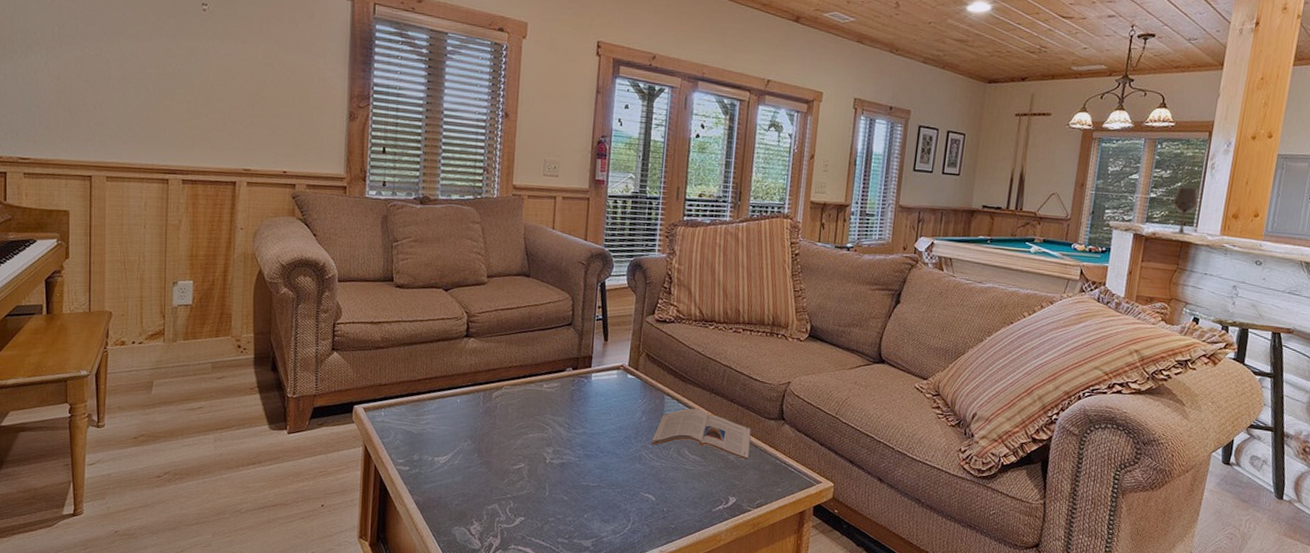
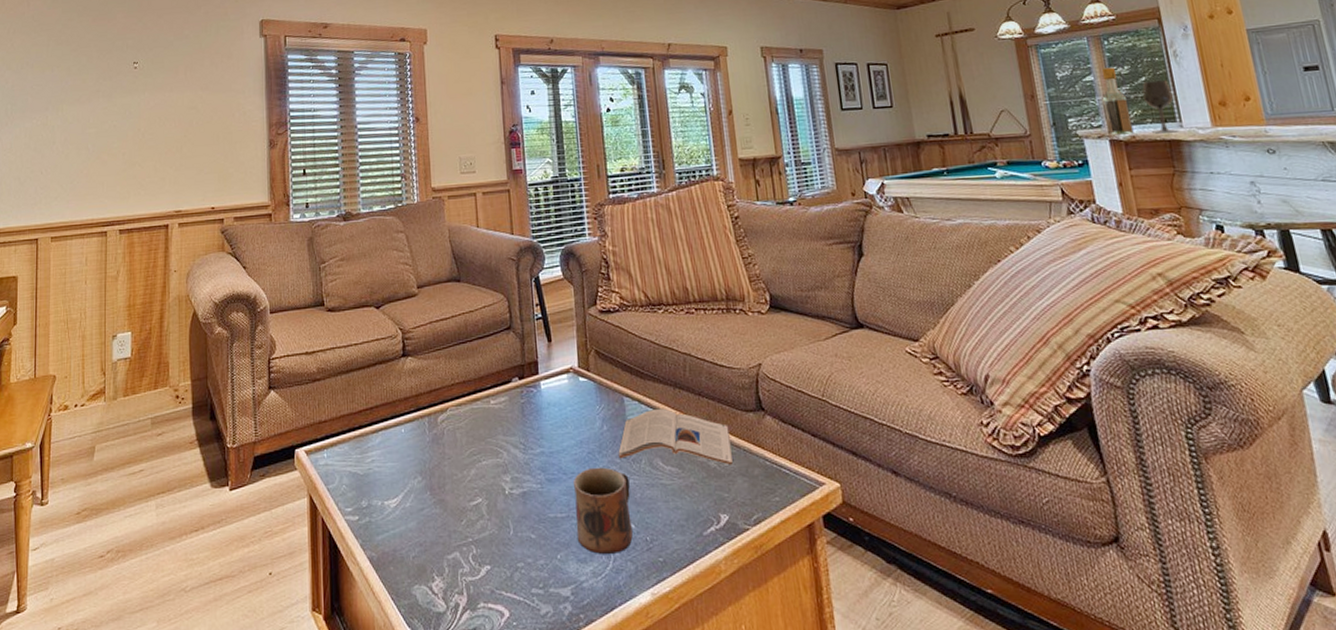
mug: none [604,449,657,518] -> present [573,467,633,554]
bottle: none [1134,169,1161,231] -> present [1101,67,1134,136]

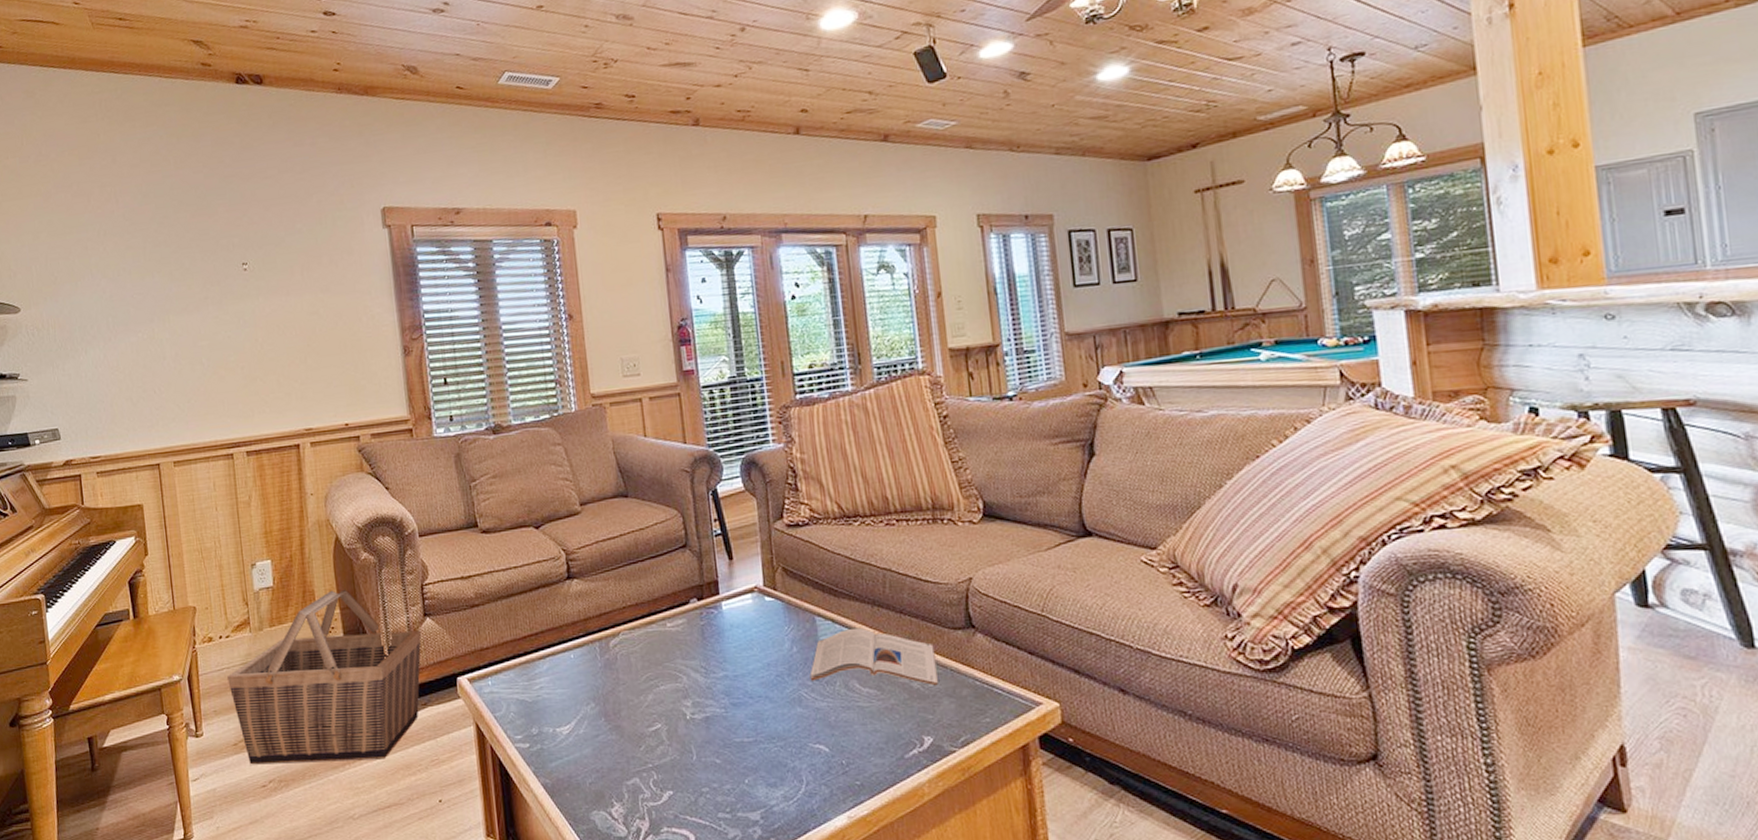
basket: none [78,361,265,535] -> present [227,589,422,765]
mug: present [573,467,633,554] -> none [760,690,827,778]
bottle: present [1101,67,1134,136] -> none [1398,221,1437,305]
wine glass: present [1142,80,1178,134] -> none [1452,235,1493,301]

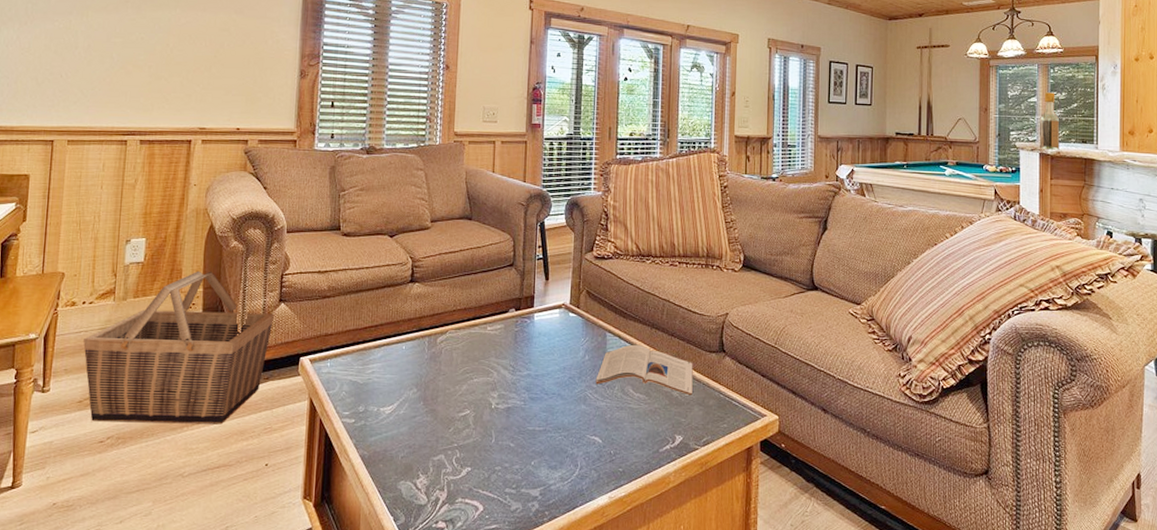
bottle: none [1398,221,1437,305] -> present [1039,92,1060,150]

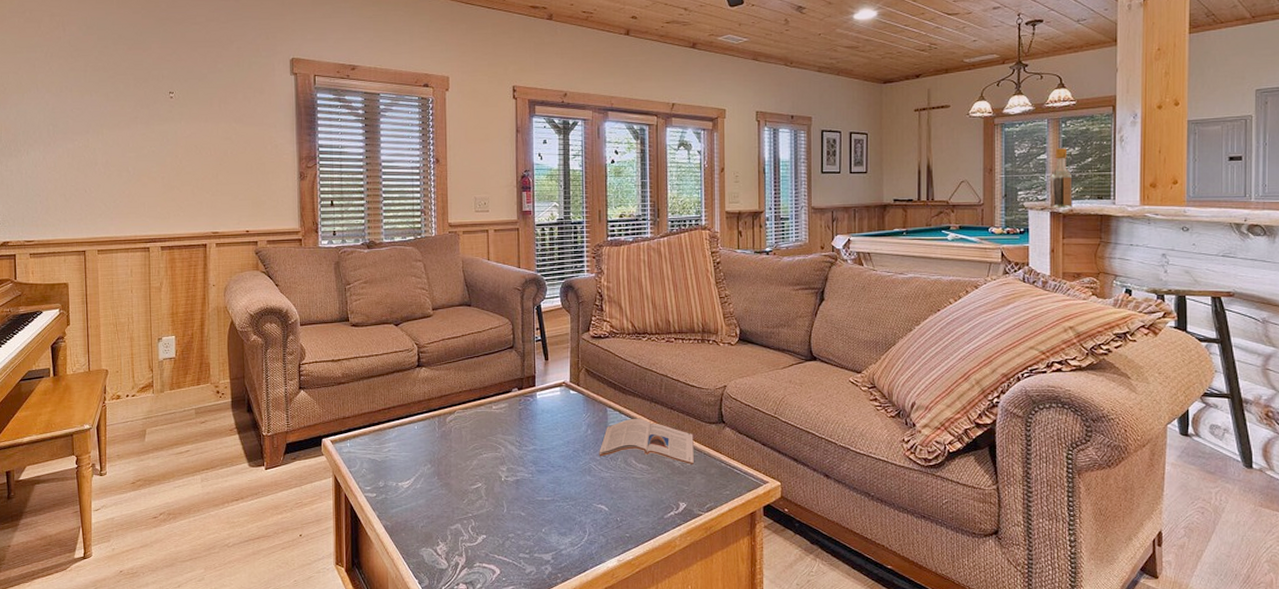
basket: present [83,270,274,425] -> none [131,363,295,501]

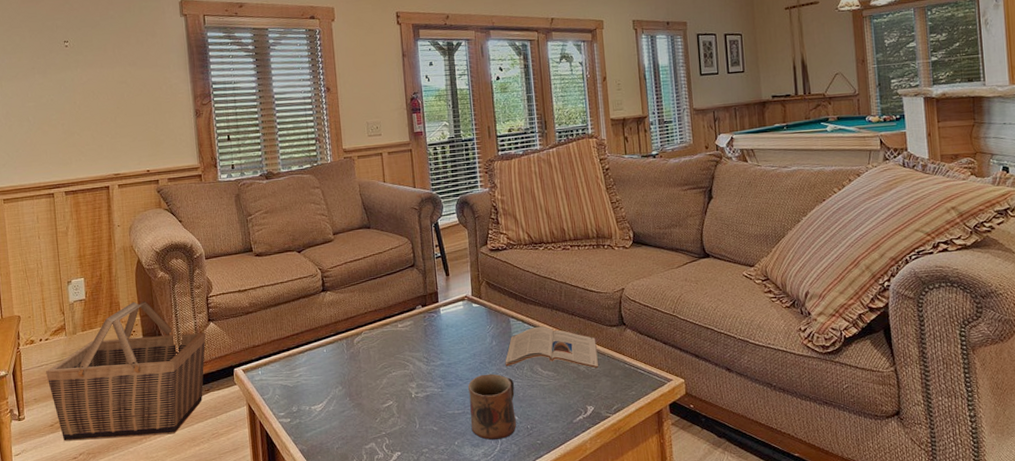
basket: none [131,363,295,501] -> present [46,300,206,442]
mug: none [559,463,606,529] -> present [467,373,516,440]
bottle: present [1049,148,1073,208] -> none [920,35,945,94]

